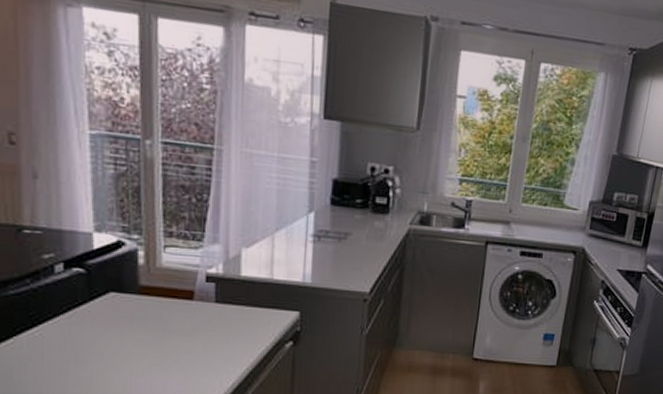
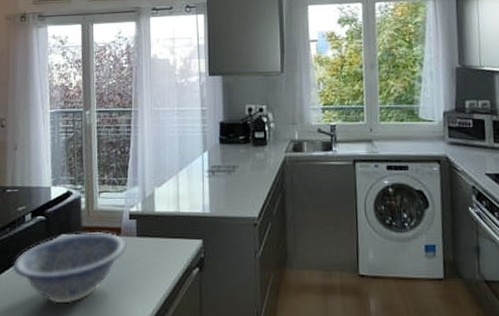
decorative bowl: none [37,292,201,373] -> present [12,232,127,304]

